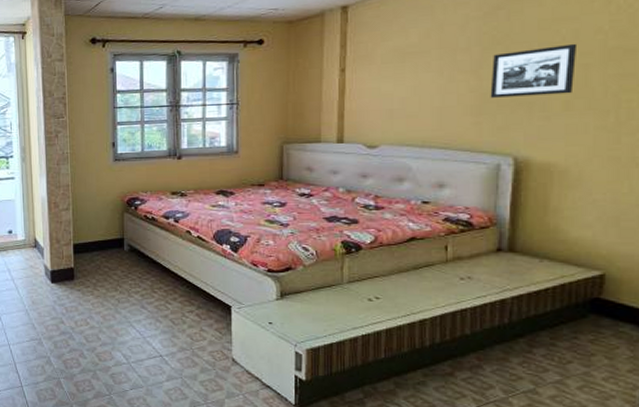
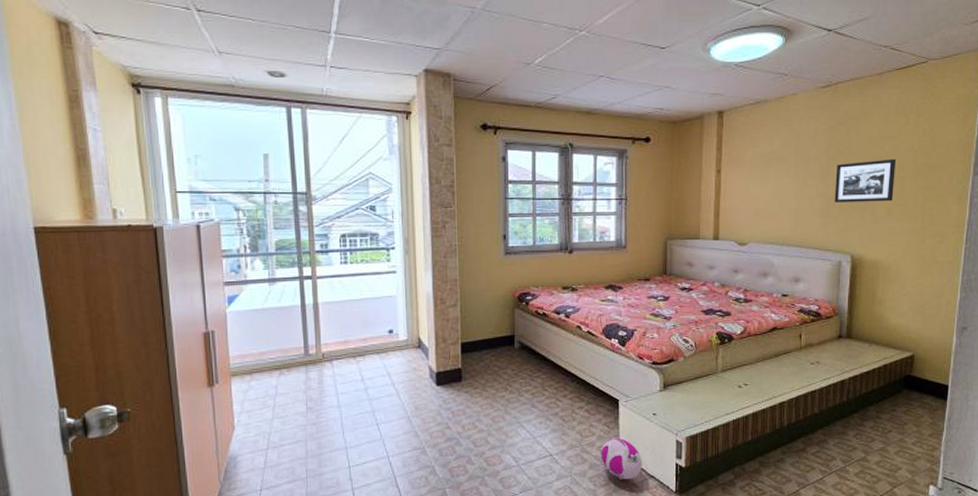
ball: none [212,342,257,388] -> present [601,436,642,481]

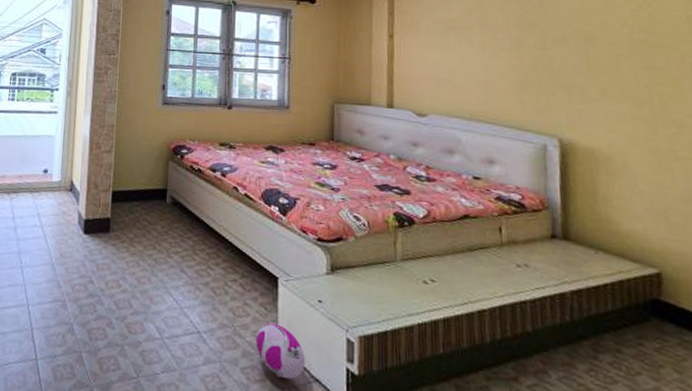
picture frame: present [834,158,897,202] -> none [530,33,608,81]

